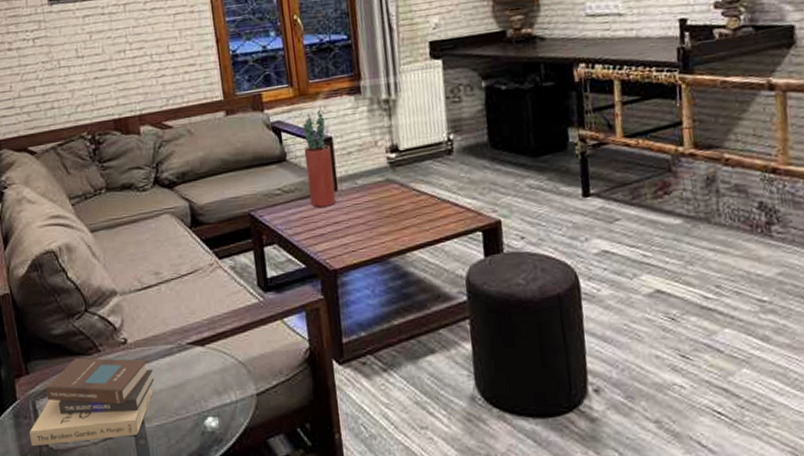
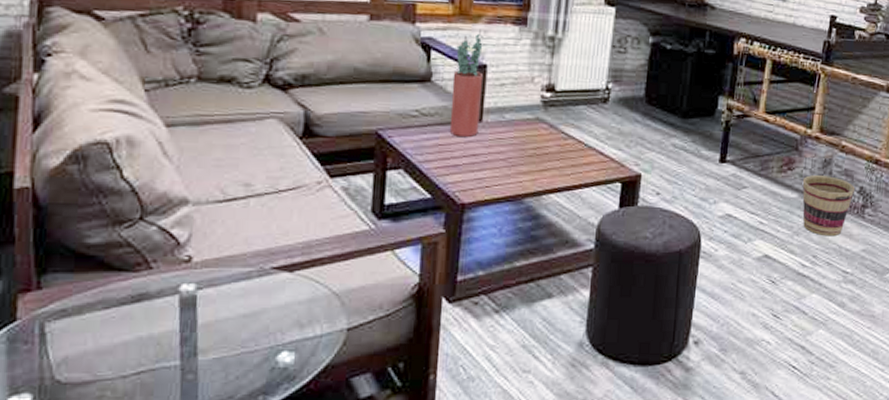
books: present [29,357,155,447] -> none [28,274,221,379]
basket: none [684,194,754,263] -> present [802,175,856,237]

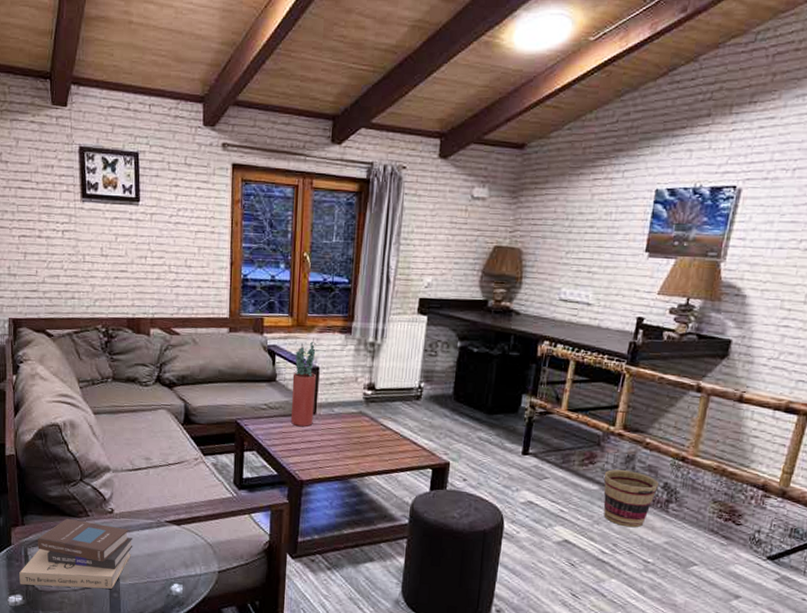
books: none [28,274,221,379] -> present [19,518,133,589]

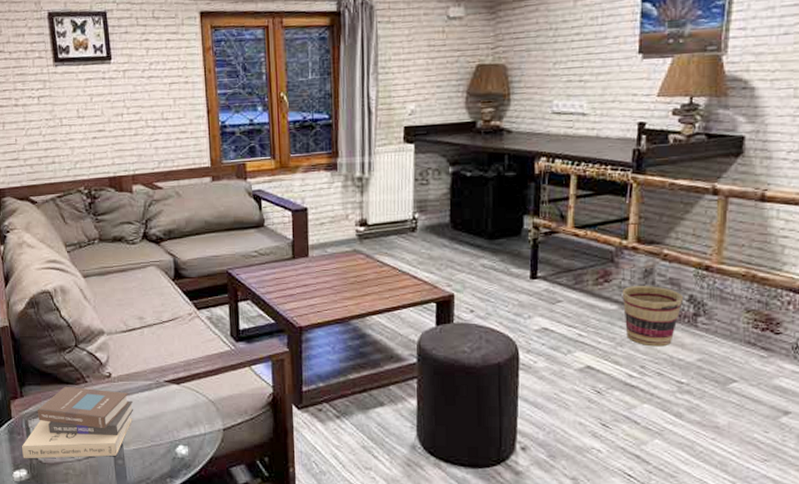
vase: present [290,337,316,427] -> none [281,177,307,271]

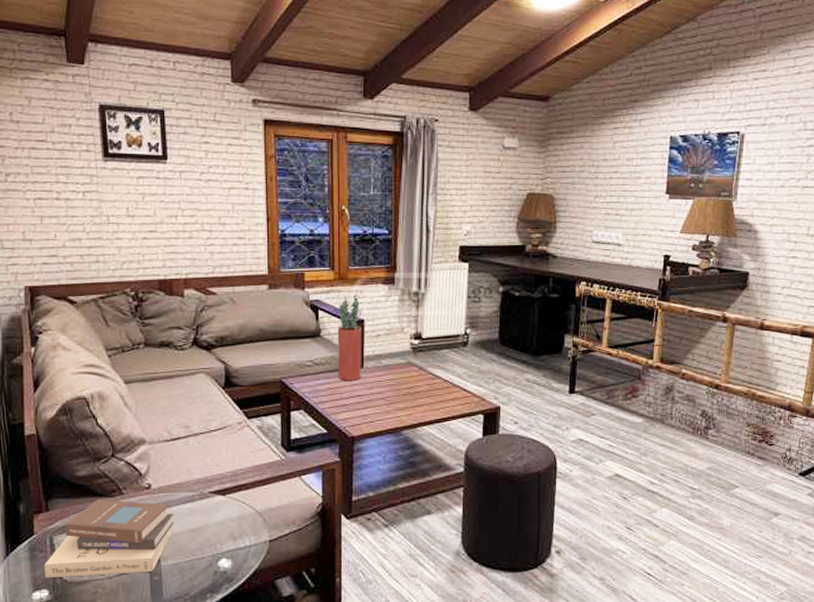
vase: none [281,177,307,271] -> present [337,289,361,382]
basket: present [622,286,684,347] -> none [647,401,698,456]

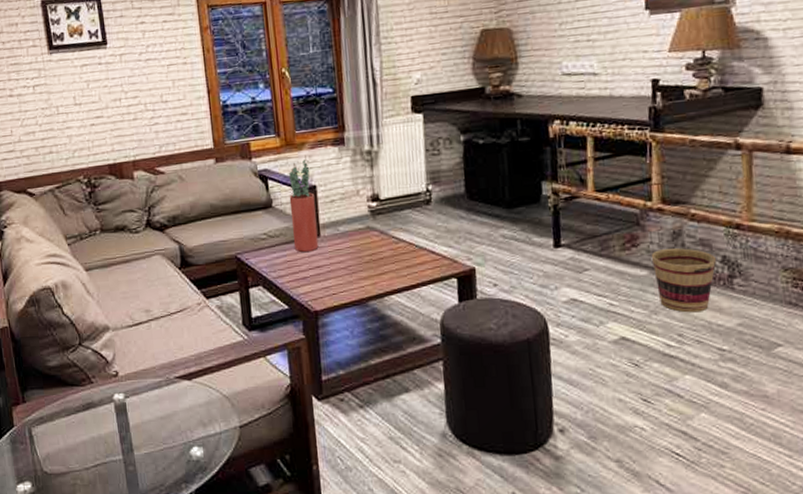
books: present [44,498,175,579] -> none [25,388,144,471]
basket: none [647,401,698,456] -> present [651,248,717,313]

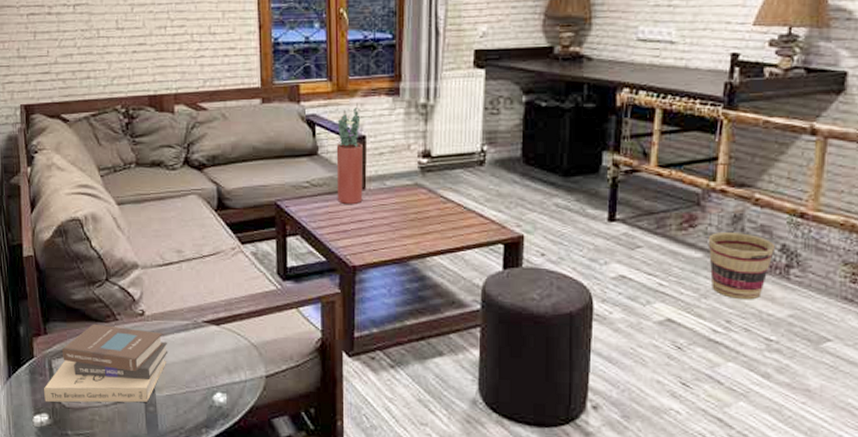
books: none [25,388,144,471] -> present [44,323,168,403]

